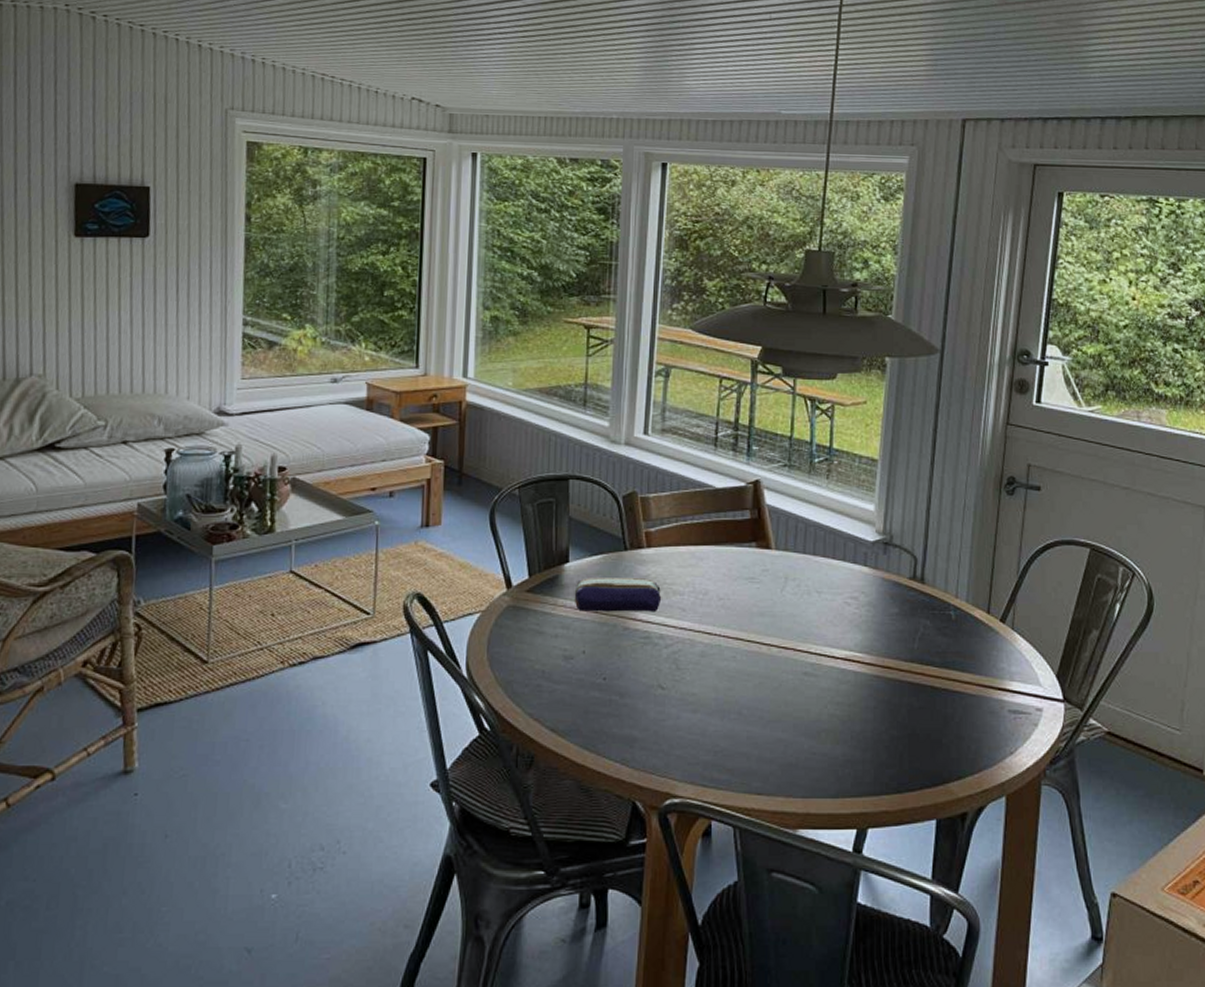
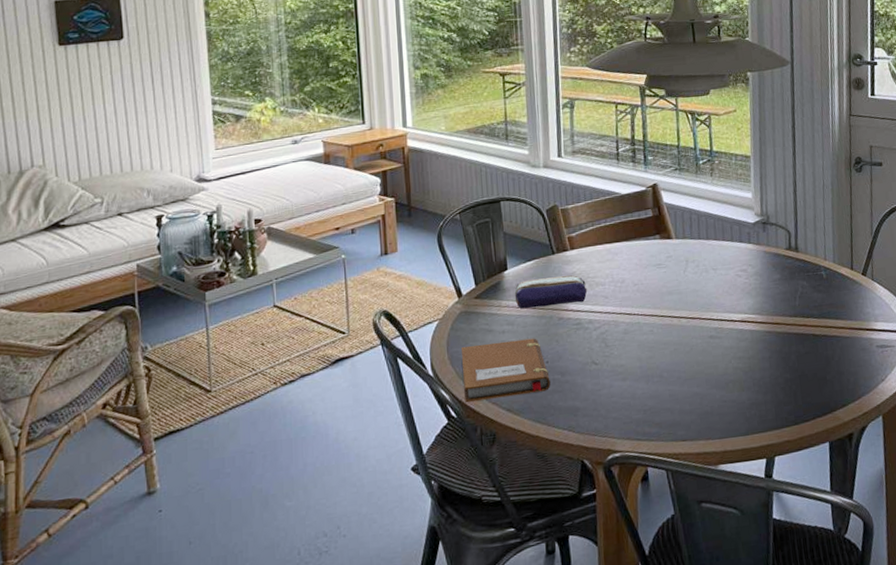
notebook: none [502,647,606,714] -> present [461,338,551,402]

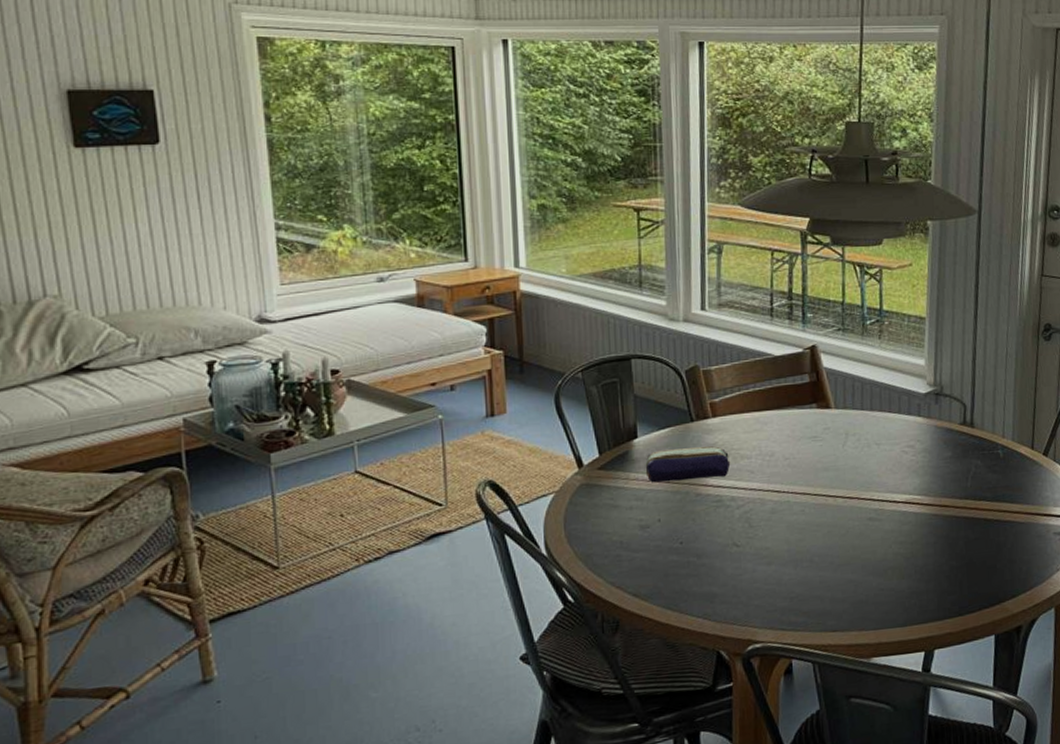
notebook: present [461,338,551,402] -> none [581,515,684,585]

